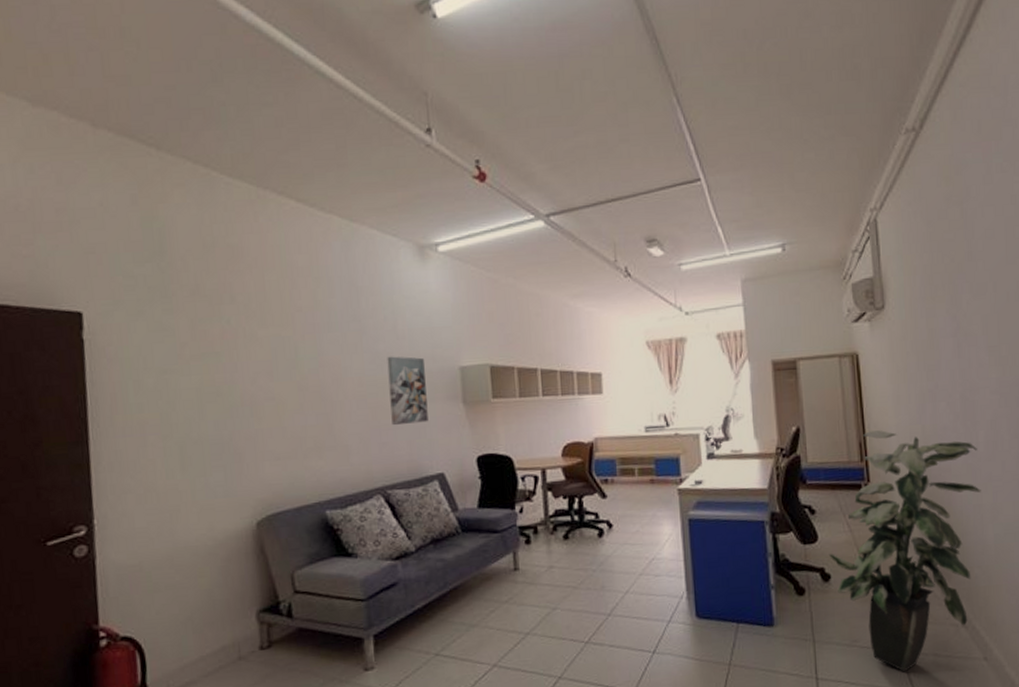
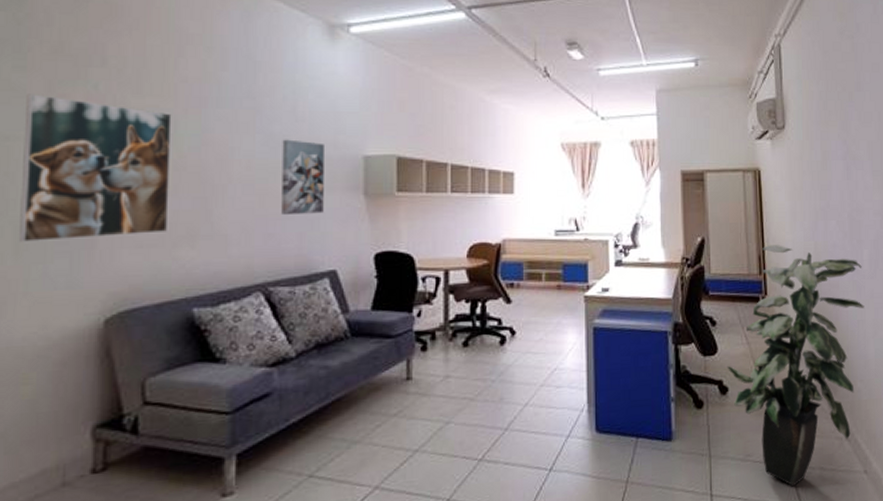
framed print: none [176,332,299,459] -> present [20,94,172,242]

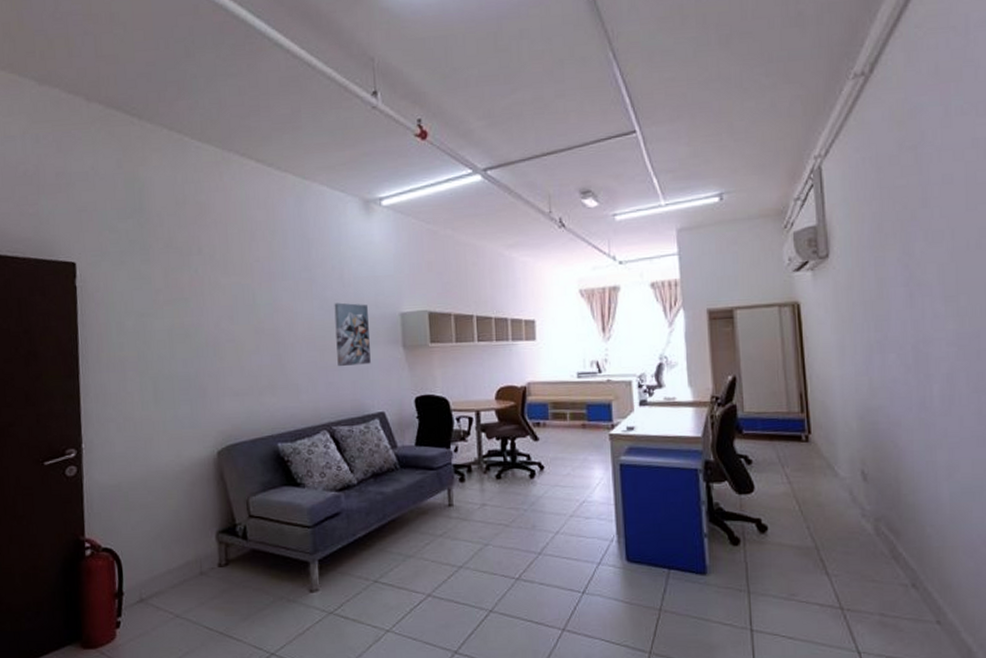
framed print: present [20,94,172,242] -> none [152,280,255,393]
indoor plant: present [727,245,864,487] -> none [765,381,935,630]

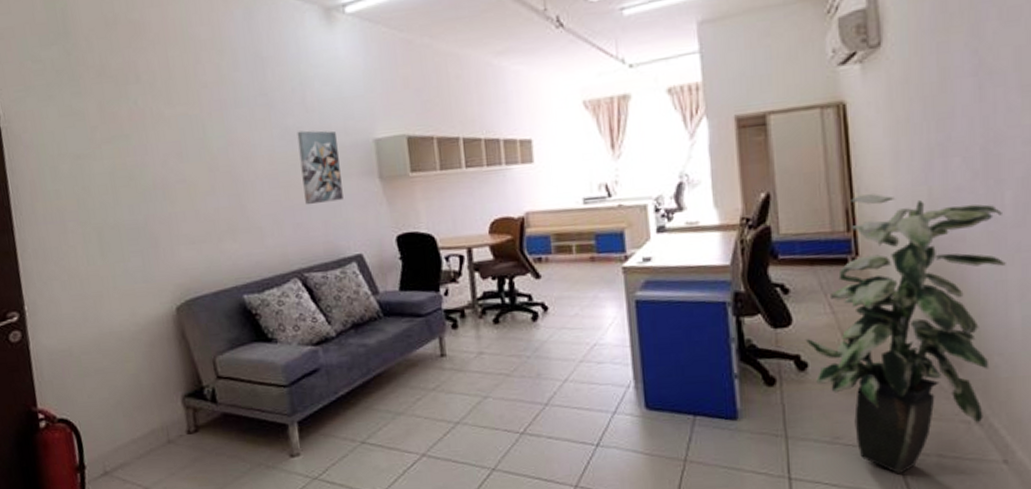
indoor plant: none [765,381,935,630] -> present [805,194,1006,475]

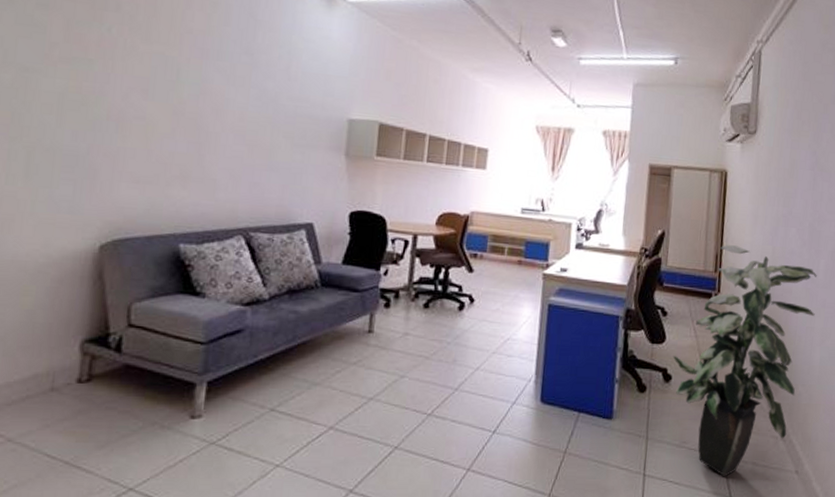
wall art: present [297,130,344,205] -> none [267,96,313,169]

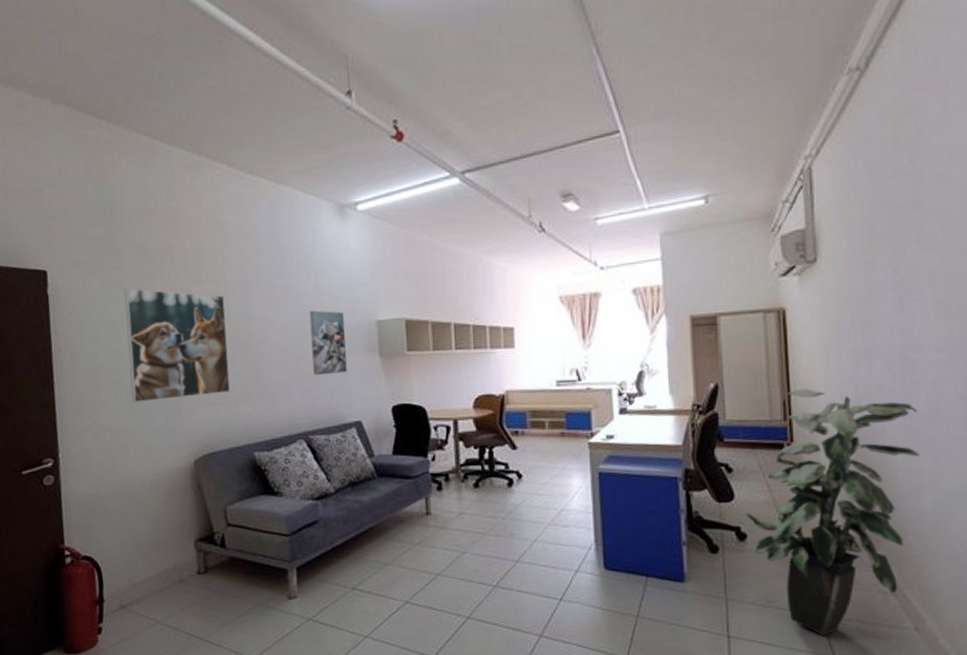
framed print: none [30,30,176,172] -> present [124,288,231,402]
wall art: none [267,96,313,169] -> present [309,310,347,376]

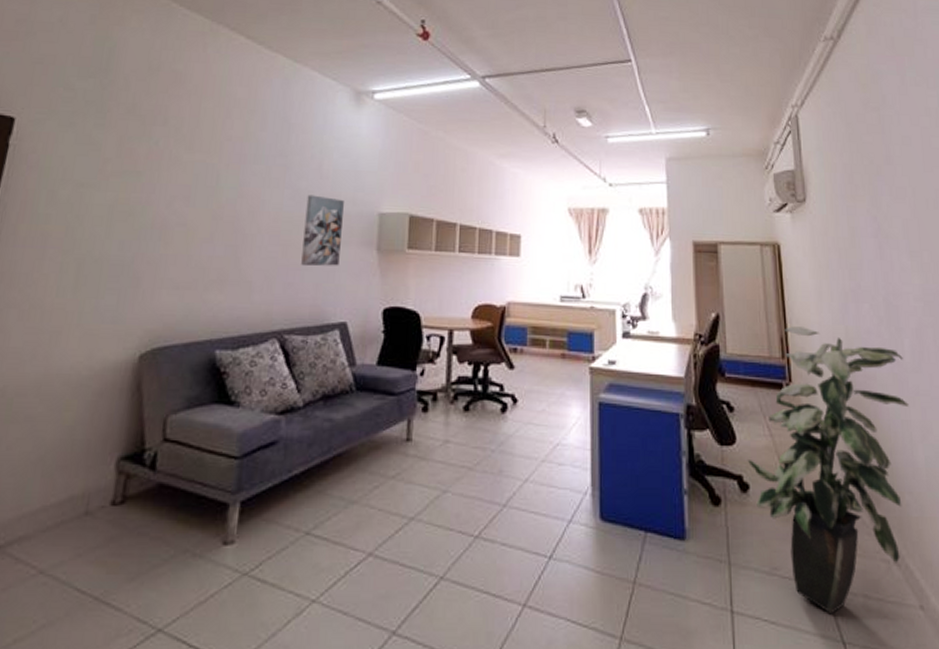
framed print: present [124,288,231,402] -> none [80,148,216,278]

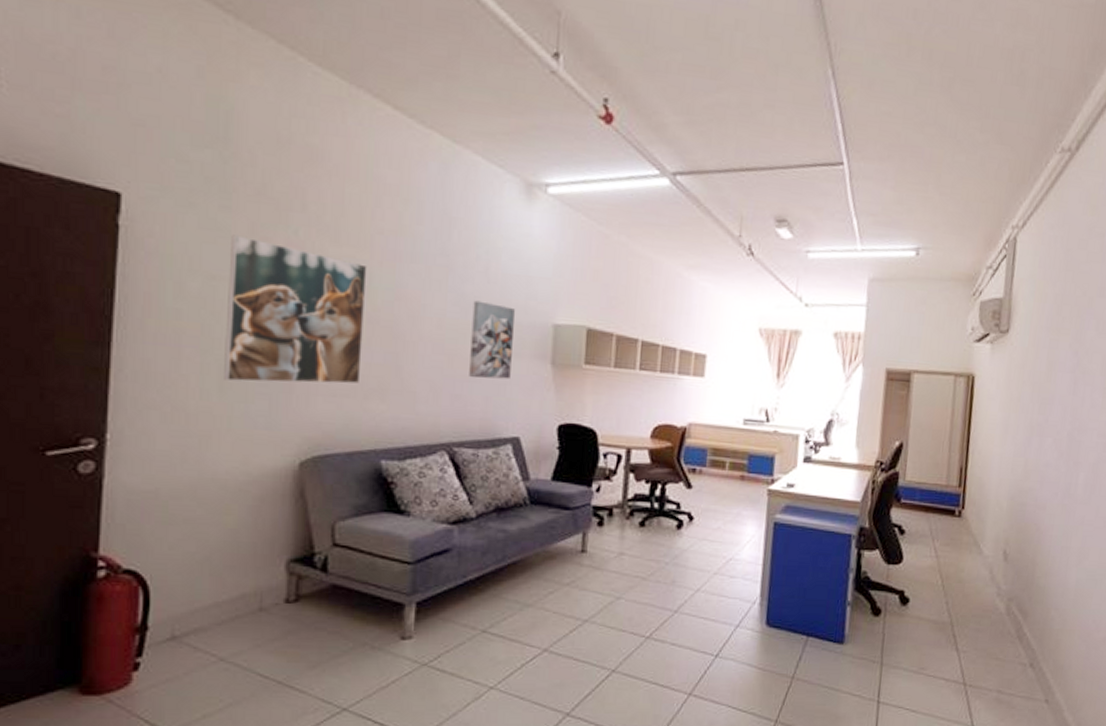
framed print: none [80,148,216,278] -> present [224,235,367,384]
indoor plant: present [747,326,909,615] -> none [910,457,1075,706]

